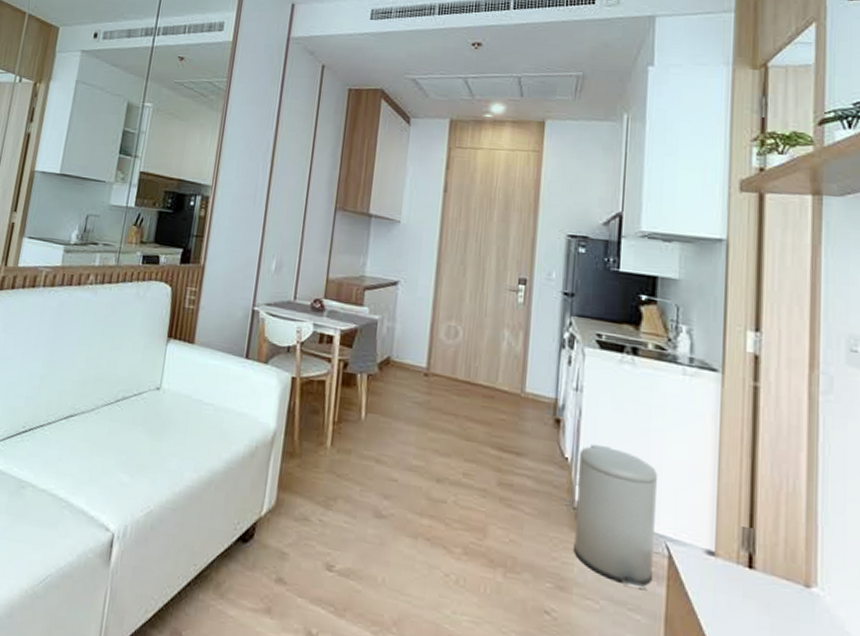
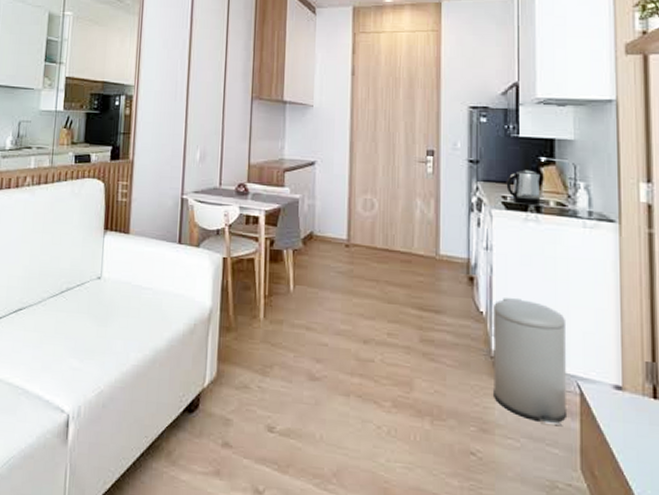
kettle: none [602,307,640,348] -> present [506,169,541,206]

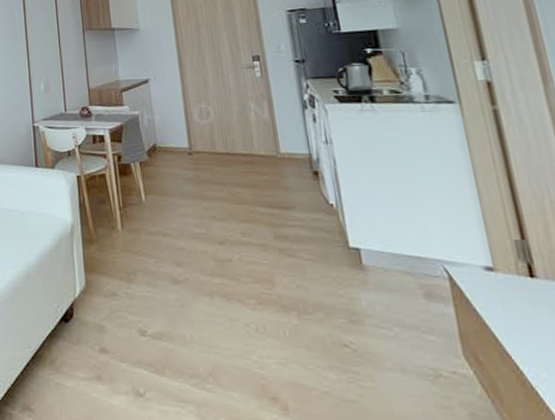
pedal bin: present [494,298,567,427] -> none [343,188,438,313]

